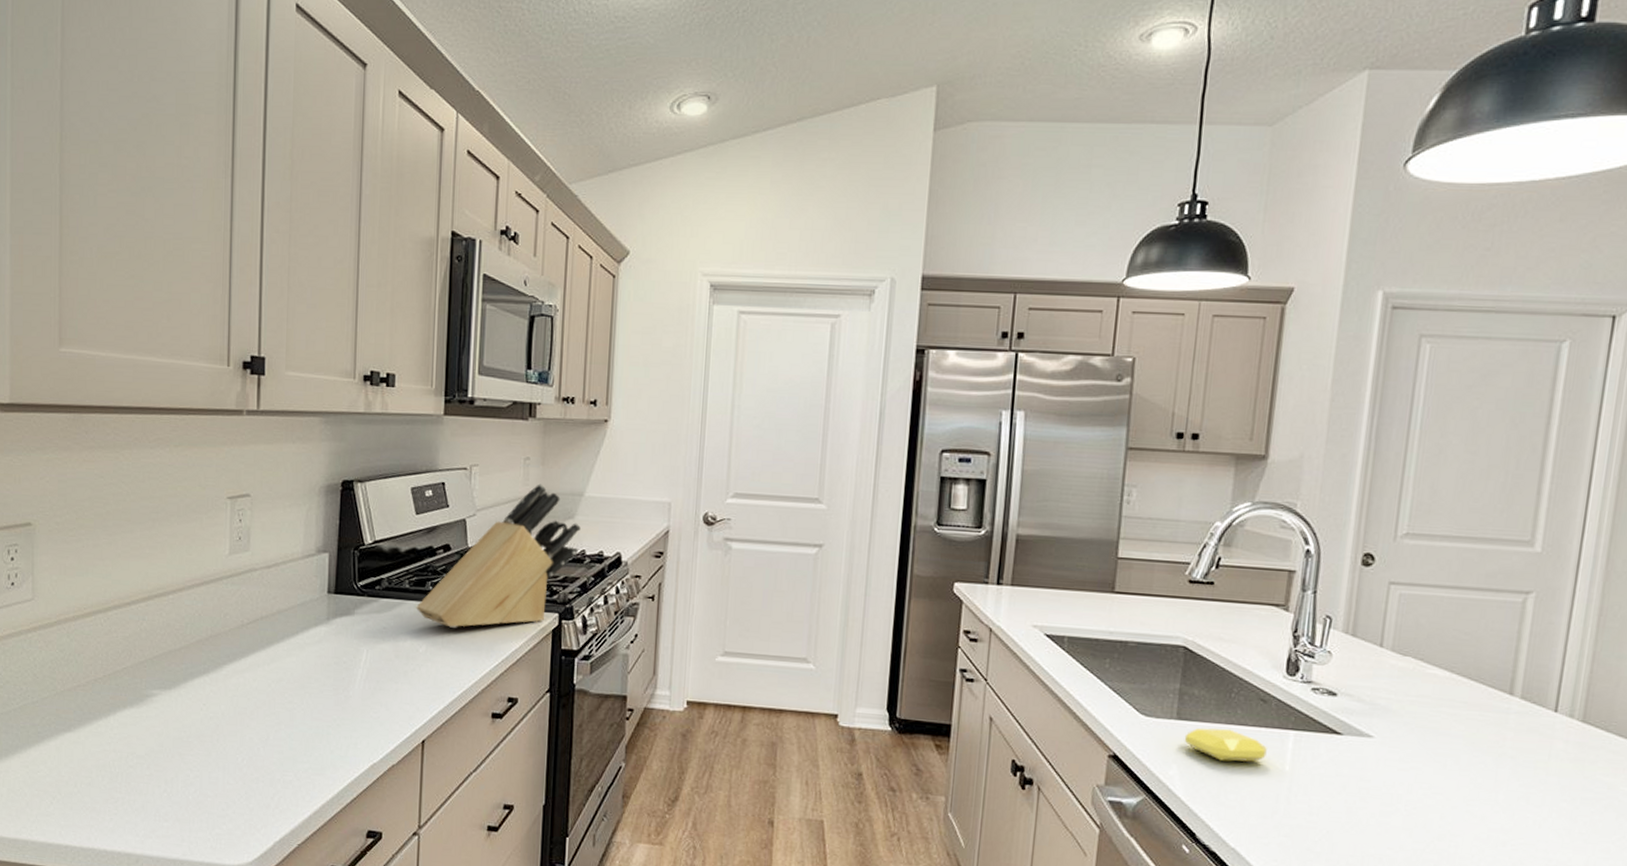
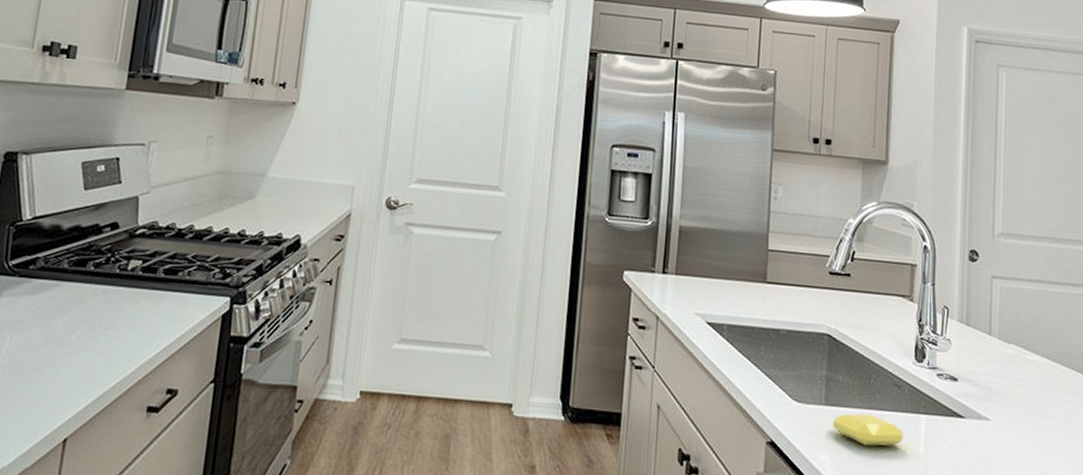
knife block: present [416,483,581,628] -> none [73,162,261,312]

